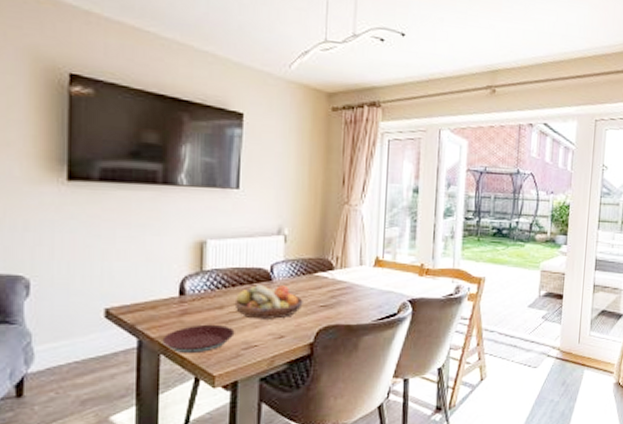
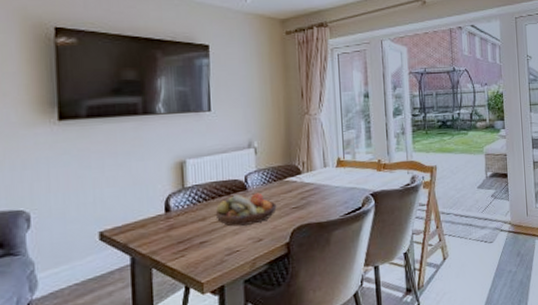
plate: present [162,324,235,354] -> none [153,235,218,266]

